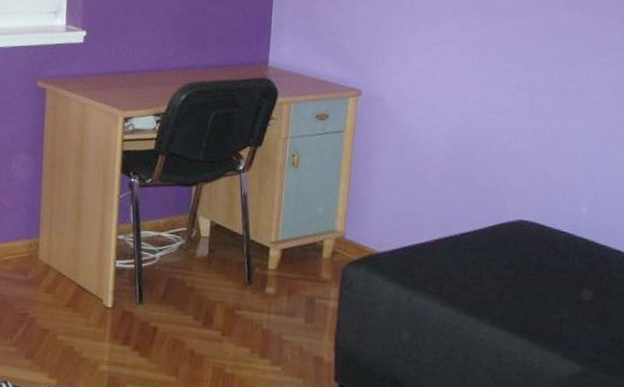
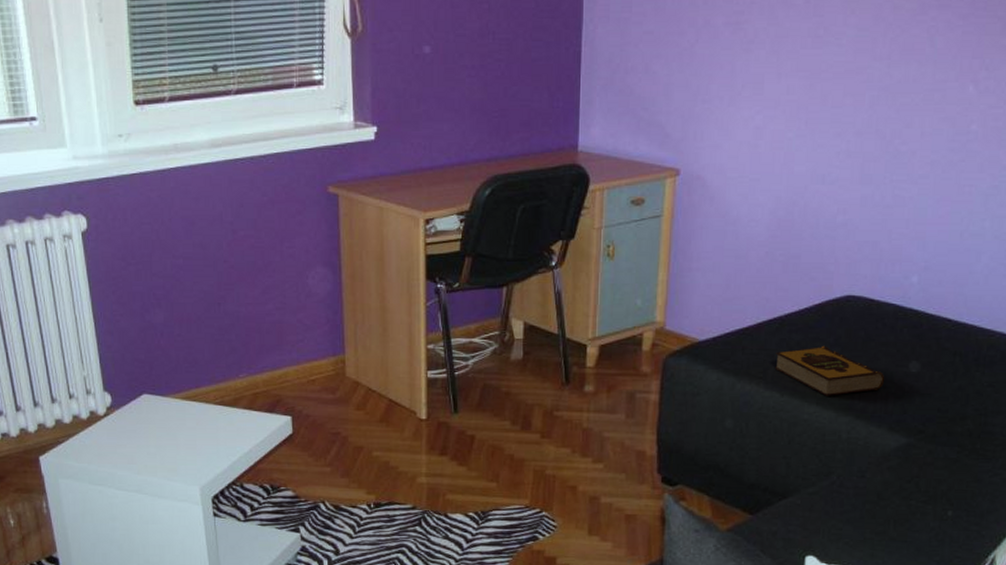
hardback book: none [451,267,559,318] -> present [775,347,885,396]

